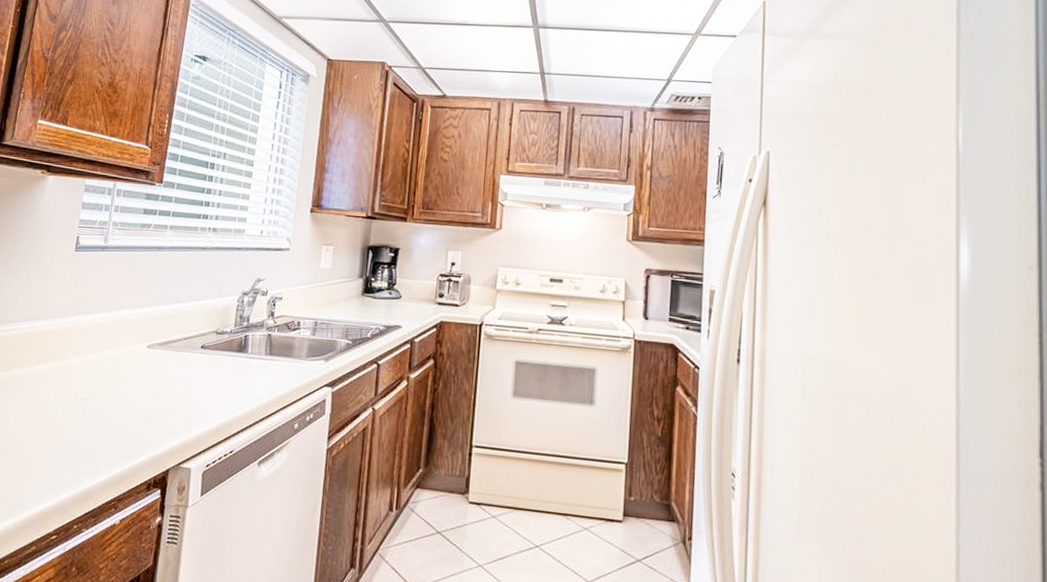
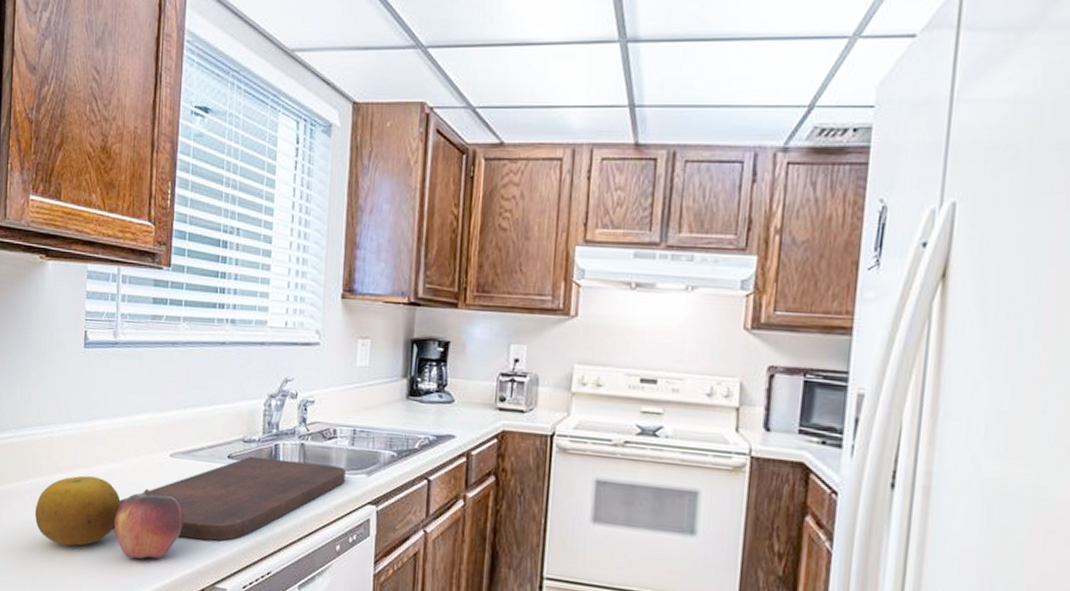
fruit: none [8,366,96,434] -> present [34,475,121,546]
fruit: none [86,378,156,443] -> present [113,489,184,559]
cutting board: none [94,346,306,424] -> present [119,456,345,541]

